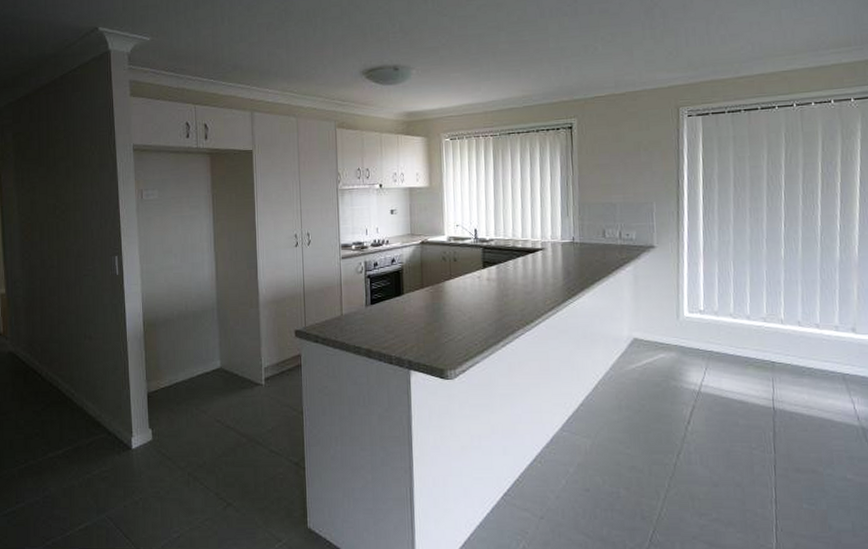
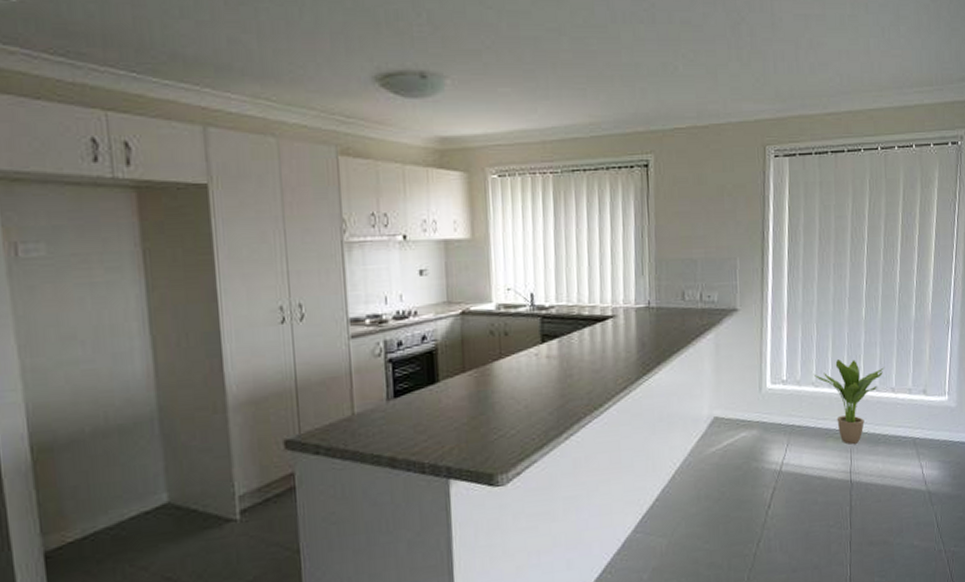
potted plant: none [731,295,808,374] -> present [813,359,885,444]

